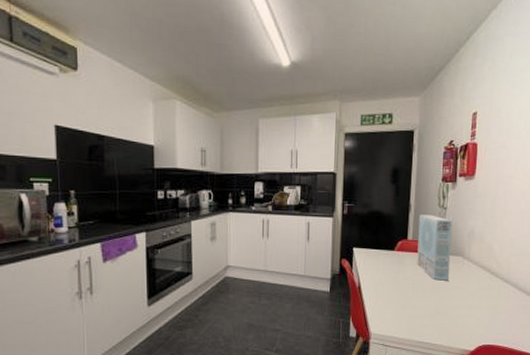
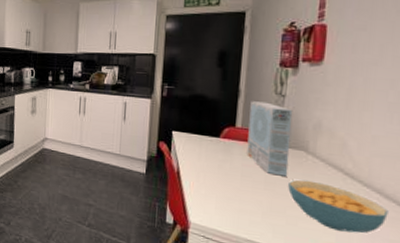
cereal bowl: none [450,282,521,322] -> present [288,179,389,233]

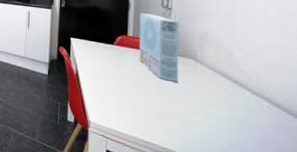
cereal bowl: present [288,179,389,233] -> none [180,85,280,140]

